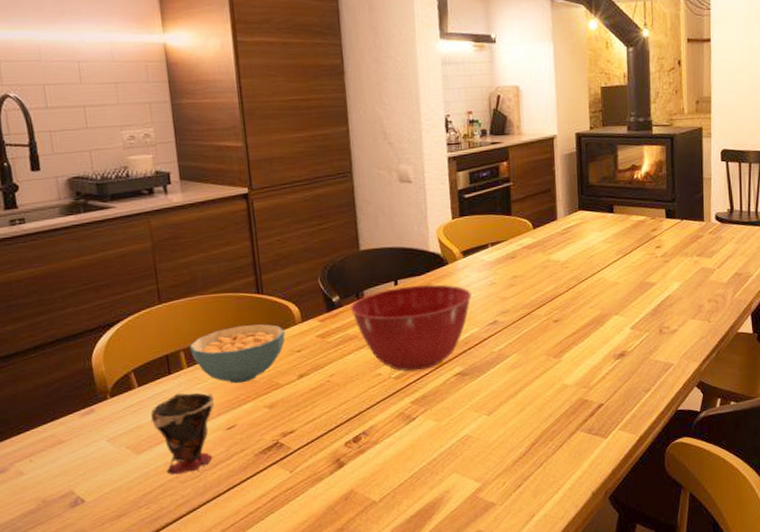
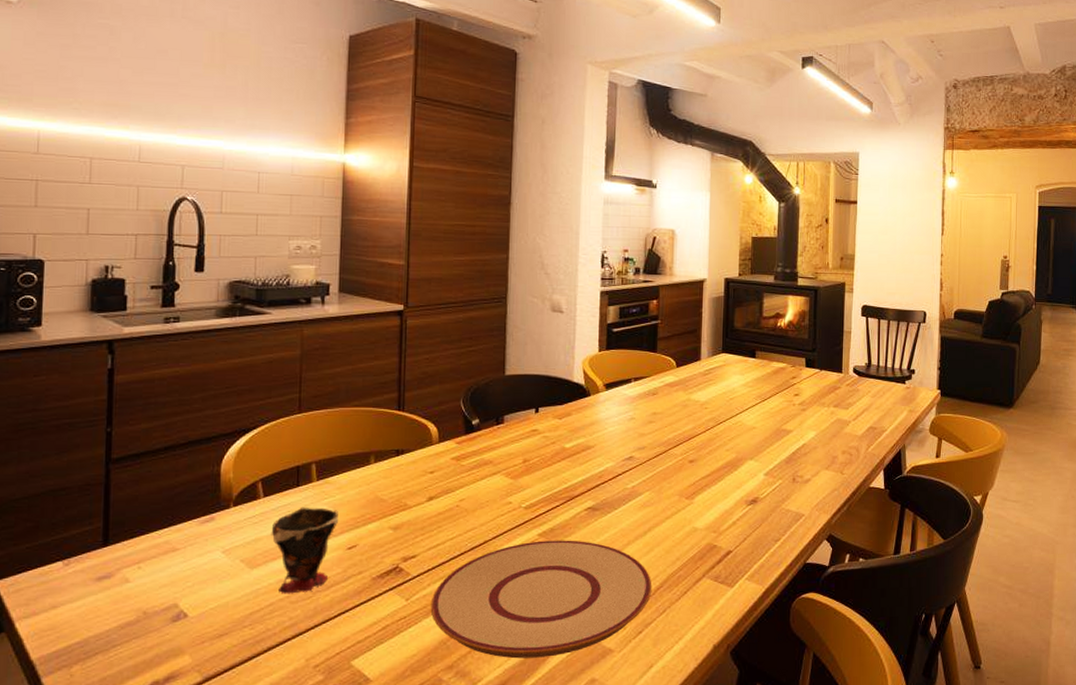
cereal bowl: present [190,324,285,384] -> none [323,442,420,502]
plate: none [314,405,528,518] -> present [430,540,652,659]
mixing bowl: present [350,284,471,372] -> none [488,414,610,502]

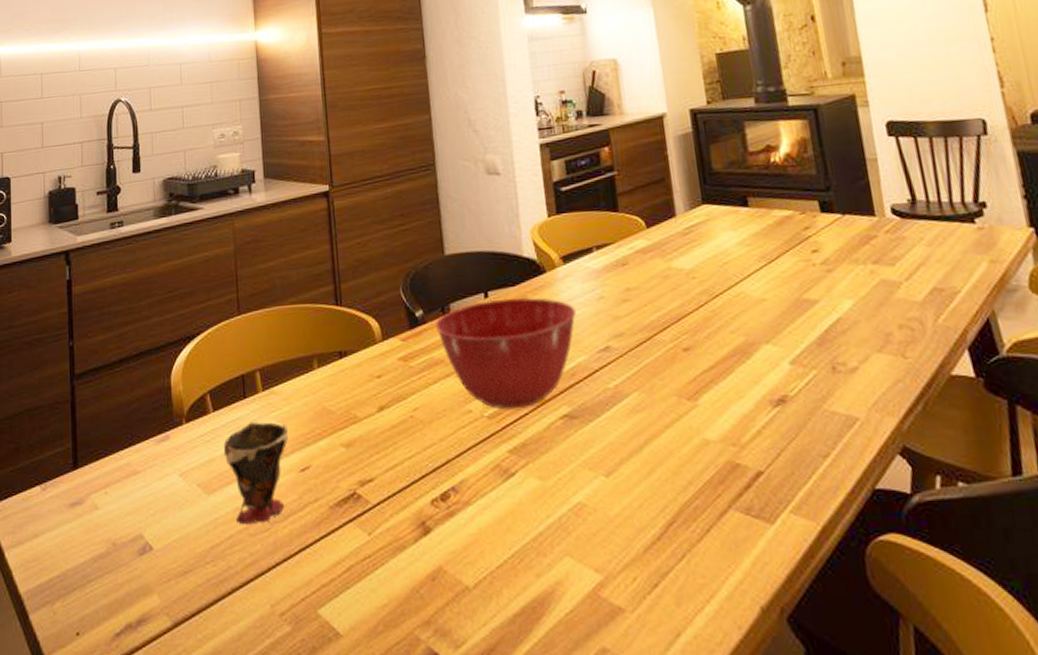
plate: present [430,540,652,659] -> none [396,458,663,615]
mixing bowl: none [488,414,610,502] -> present [434,297,576,410]

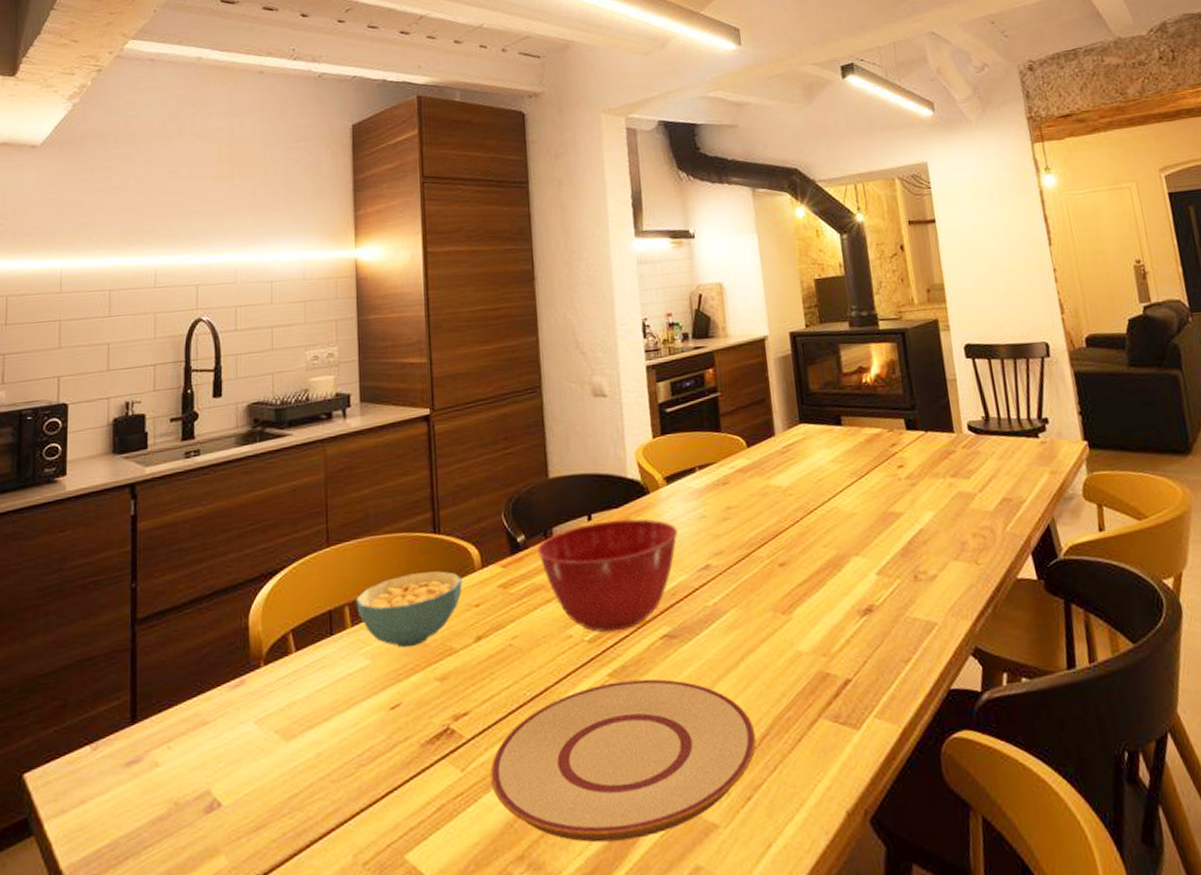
cup: present [224,421,288,525] -> none [307,659,378,772]
cereal bowl: none [266,342,365,414] -> present [356,571,463,648]
plate: none [396,458,663,615] -> present [490,678,757,843]

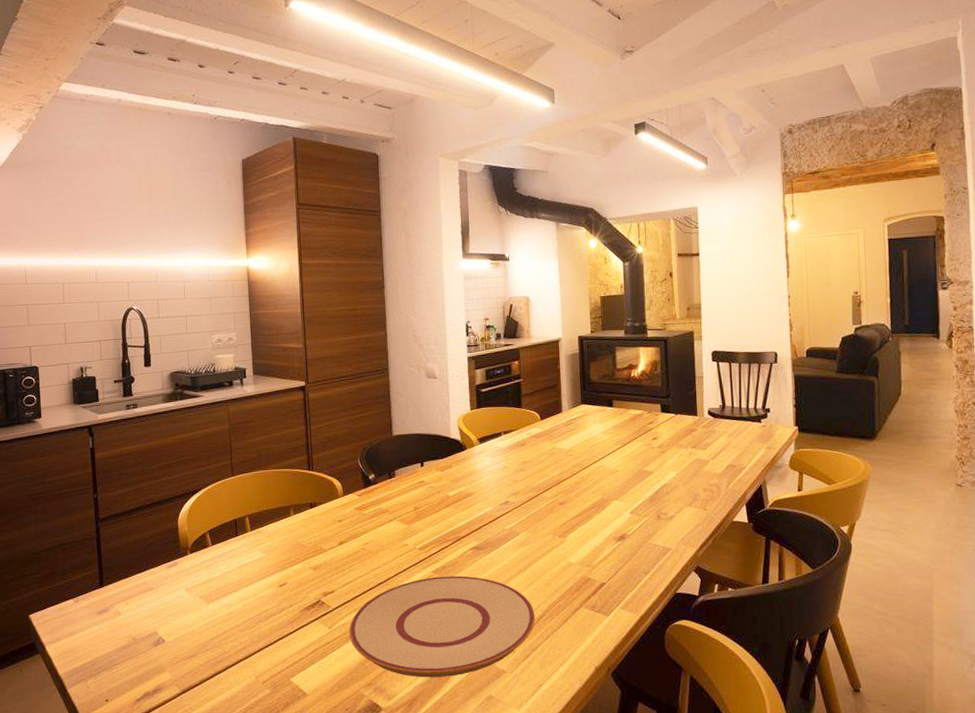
cereal bowl: present [356,571,463,648] -> none [254,496,330,547]
mixing bowl: present [536,519,678,633] -> none [383,467,486,544]

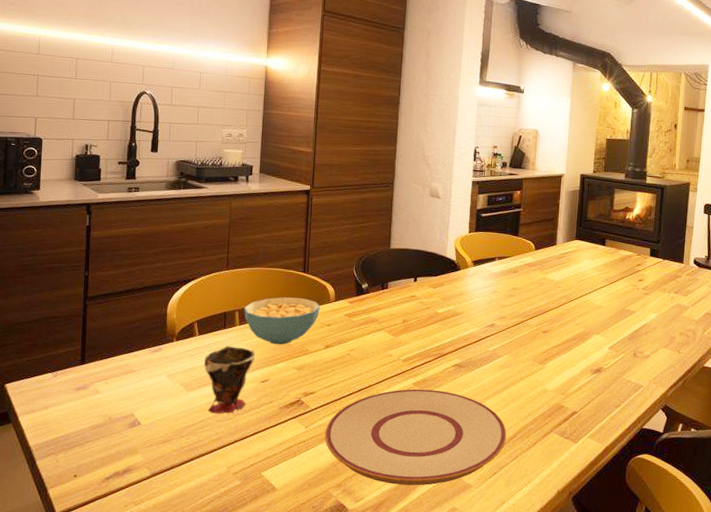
cup: none [220,552,270,624] -> present [204,345,255,414]
cereal bowl: none [254,496,330,547] -> present [244,297,320,345]

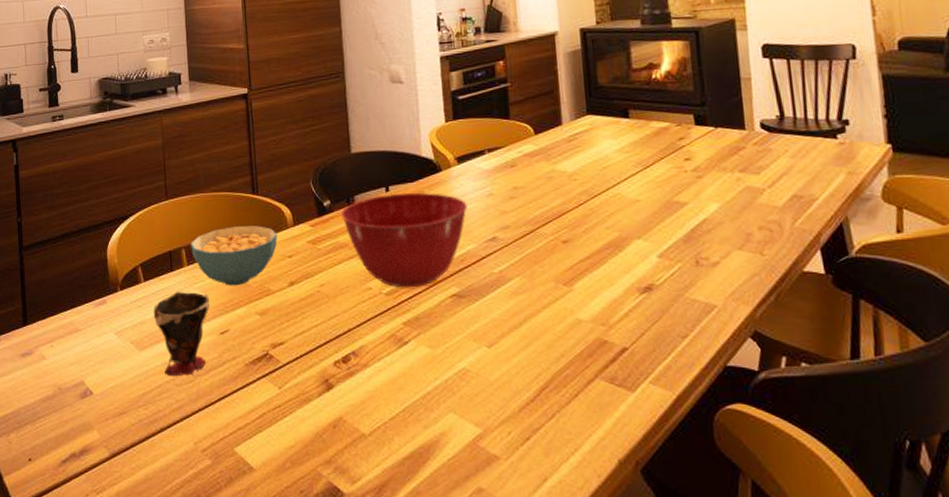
plate: present [324,389,507,486] -> none [302,330,536,460]
mixing bowl: none [375,284,476,357] -> present [340,192,467,288]

